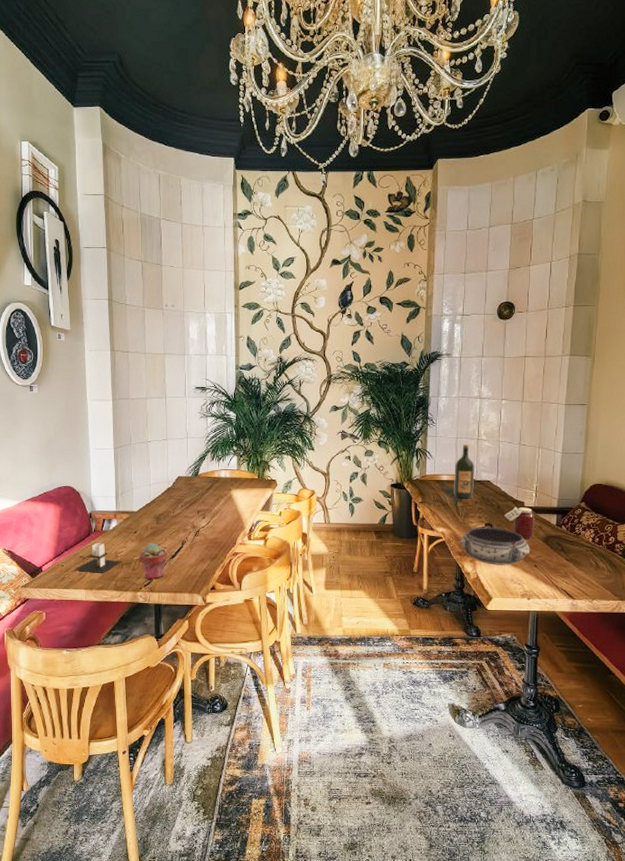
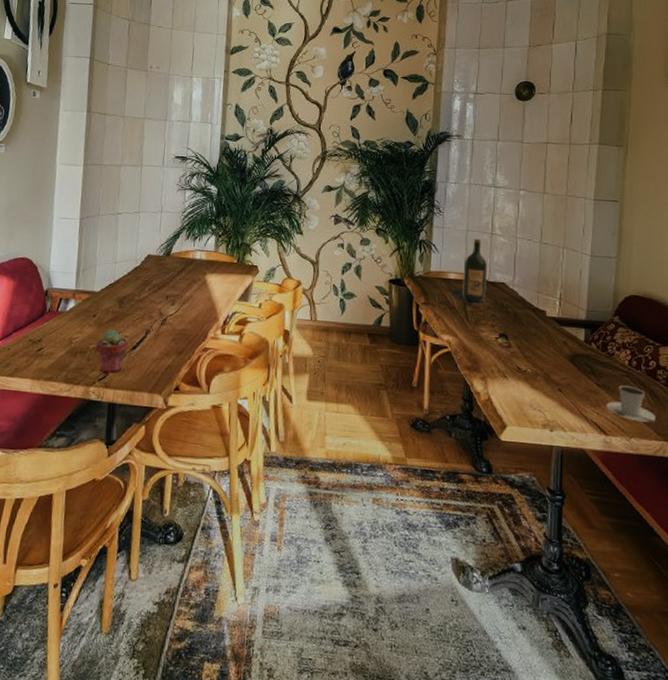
candle: present [75,543,122,573] -> none [22,325,76,362]
bowl: present [460,527,529,565] -> none [469,337,552,387]
jar: present [503,506,535,539] -> none [521,315,559,356]
cappuccino: none [573,559,613,586] -> present [606,385,656,423]

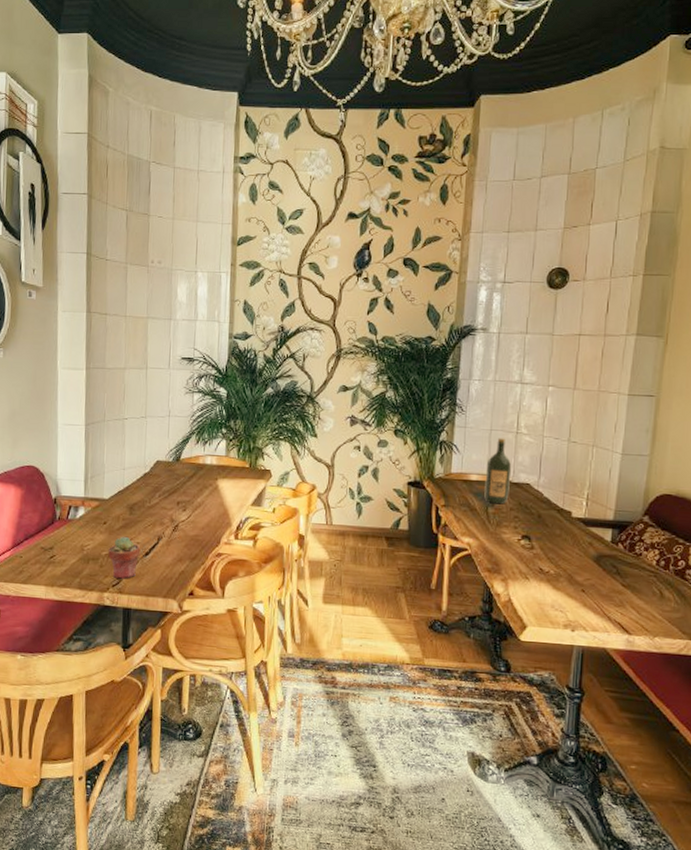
cappuccino: present [606,385,656,423] -> none [630,585,682,622]

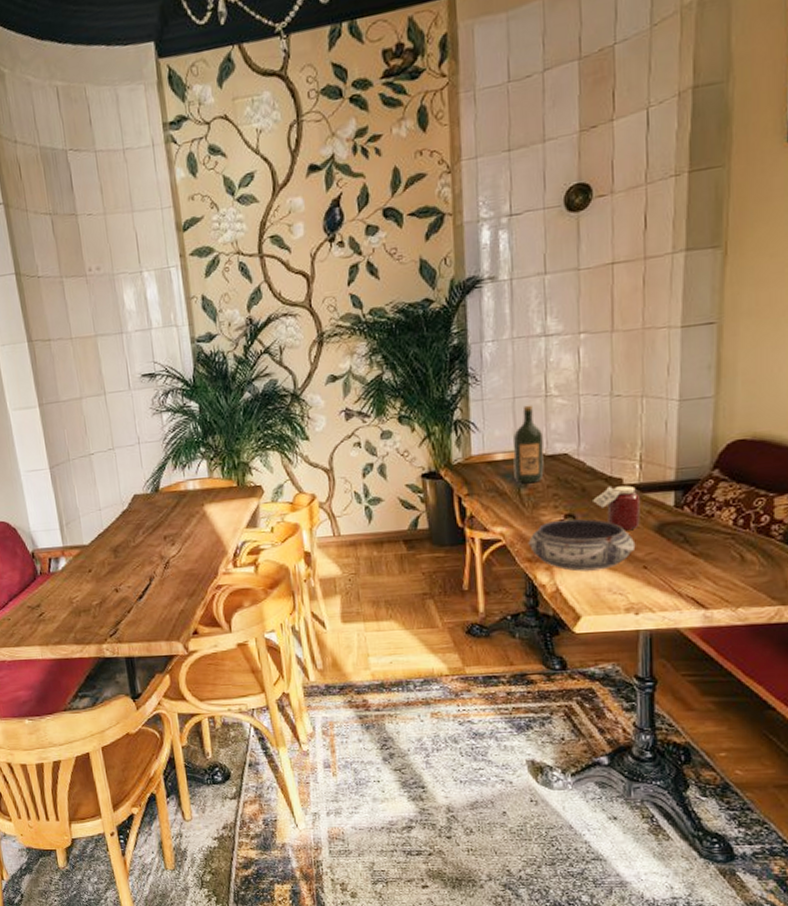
potted succulent: present [108,536,141,579] -> none [98,582,134,628]
bowl: none [489,539,576,588] -> present [528,518,634,572]
jar: none [545,516,585,557] -> present [591,485,641,531]

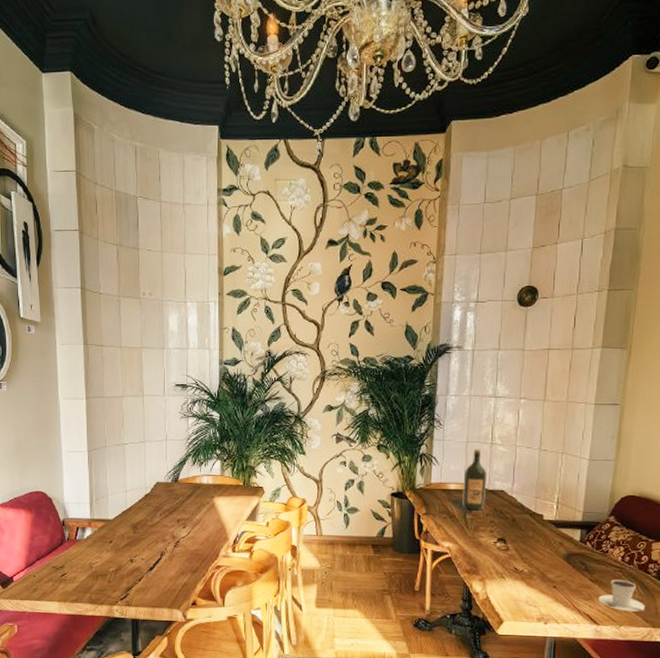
bowl: present [528,518,634,572] -> none [468,542,548,585]
jar: present [591,485,641,531] -> none [519,519,556,557]
cappuccino: none [705,549,770,588] -> present [598,580,645,612]

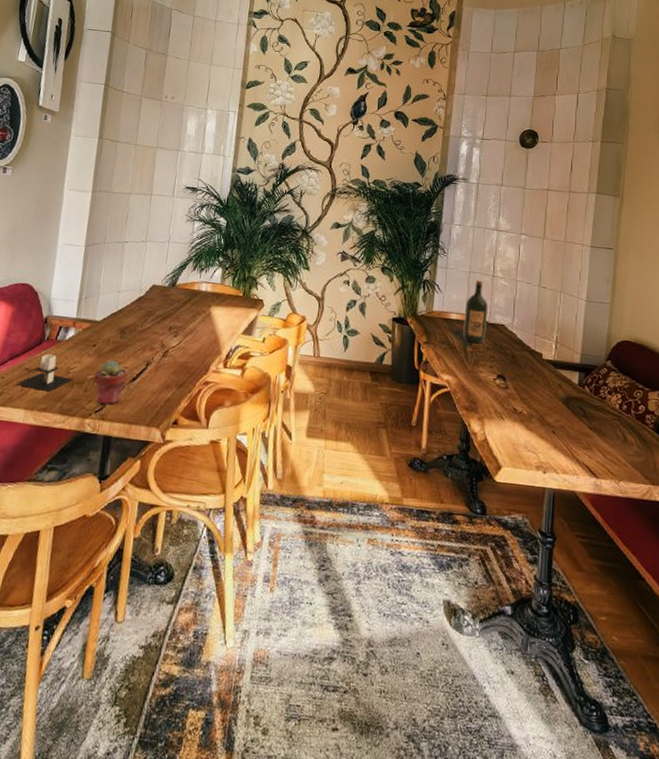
candle: none [47,552,97,585] -> present [16,354,74,392]
potted succulent: none [115,553,145,593] -> present [94,360,128,405]
cappuccino: present [598,580,645,612] -> none [597,429,643,466]

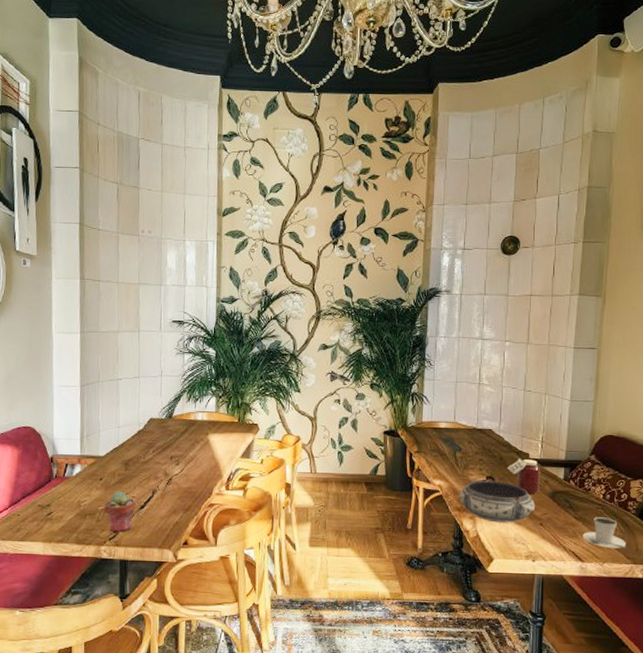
candle: present [16,354,74,392] -> none [32,490,85,524]
wine bottle: present [463,280,489,344] -> none [452,389,476,449]
bowl: none [467,378,547,428] -> present [458,480,535,523]
jar: none [518,357,555,398] -> present [506,458,541,495]
cappuccino: none [597,429,643,466] -> present [582,517,626,548]

